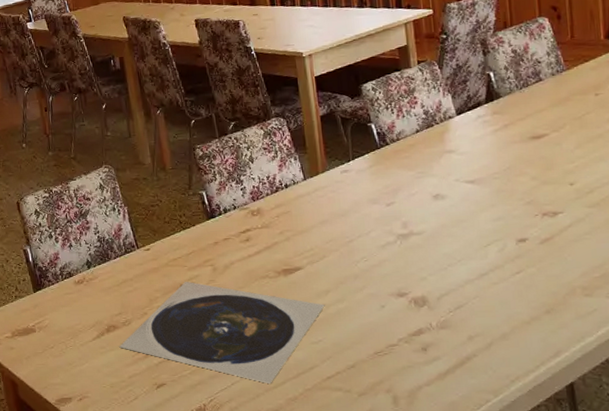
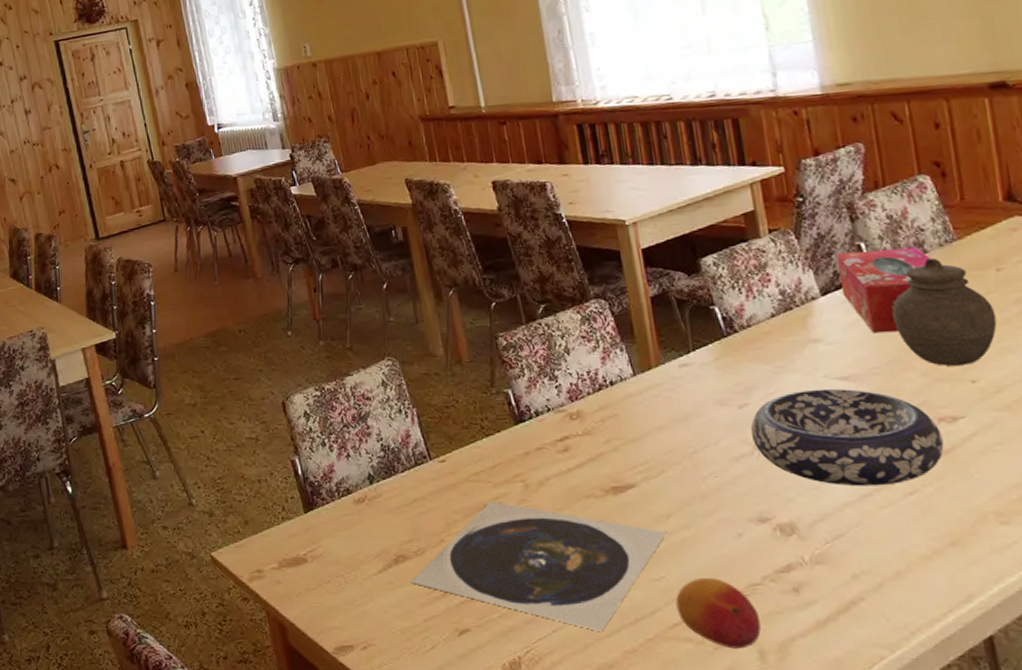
fruit: none [330,340,396,396] -> present [675,577,762,649]
decorative bowl: none [395,190,546,268] -> present [750,388,944,487]
tissue box: none [471,76,545,146] -> present [837,247,932,334]
jar: none [511,85,593,172] -> present [892,258,997,366]

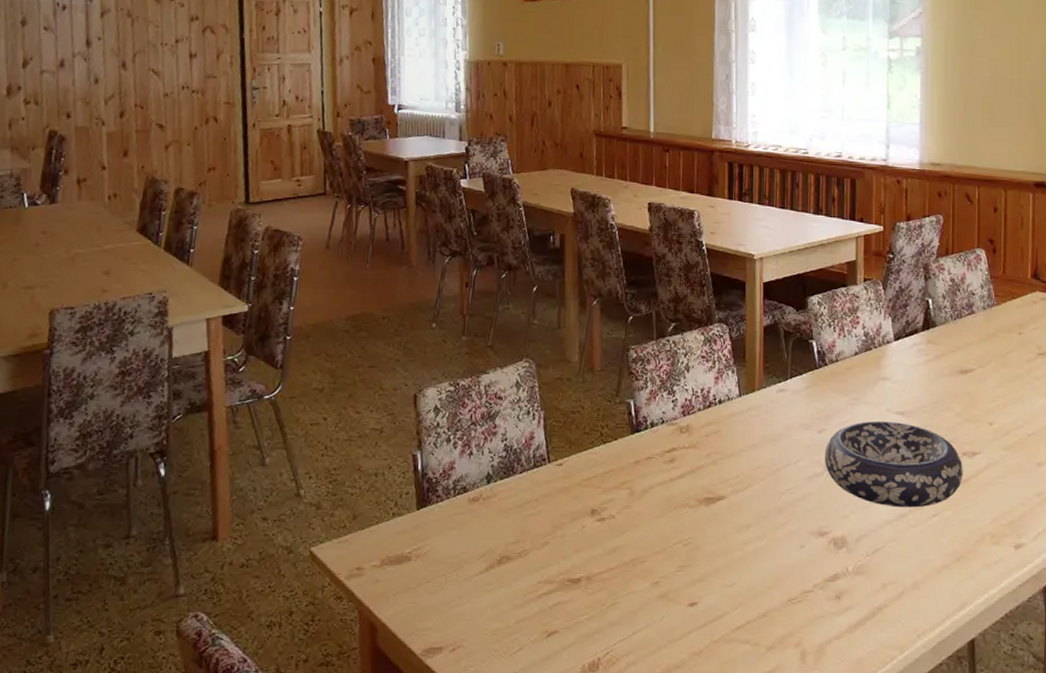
plate: present [411,501,667,632] -> none [510,506,744,635]
fruit: present [675,577,762,649] -> none [741,584,807,650]
tissue box: present [837,247,932,334] -> none [910,305,976,378]
jar: present [892,258,997,366] -> none [943,318,1013,410]

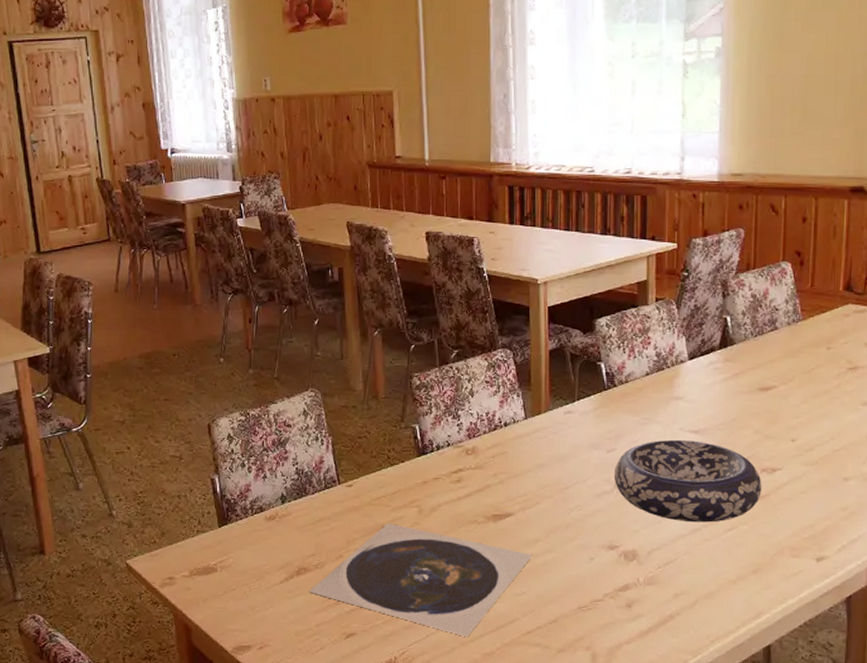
plate: none [510,506,744,635] -> present [309,523,533,638]

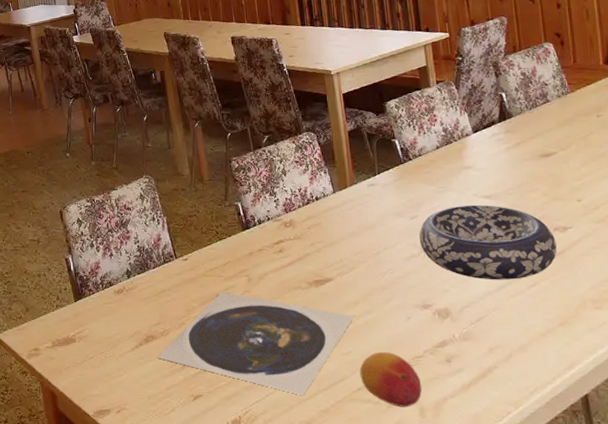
fruit: none [531,593,597,653] -> present [359,351,422,407]

